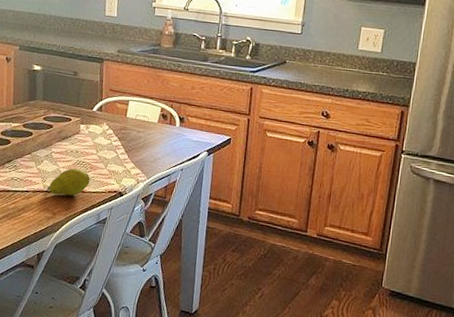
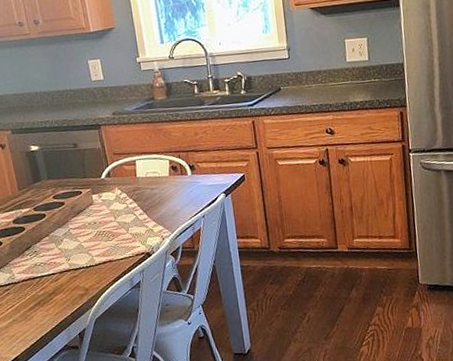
fruit: present [46,168,90,196] -> none [73,239,115,270]

